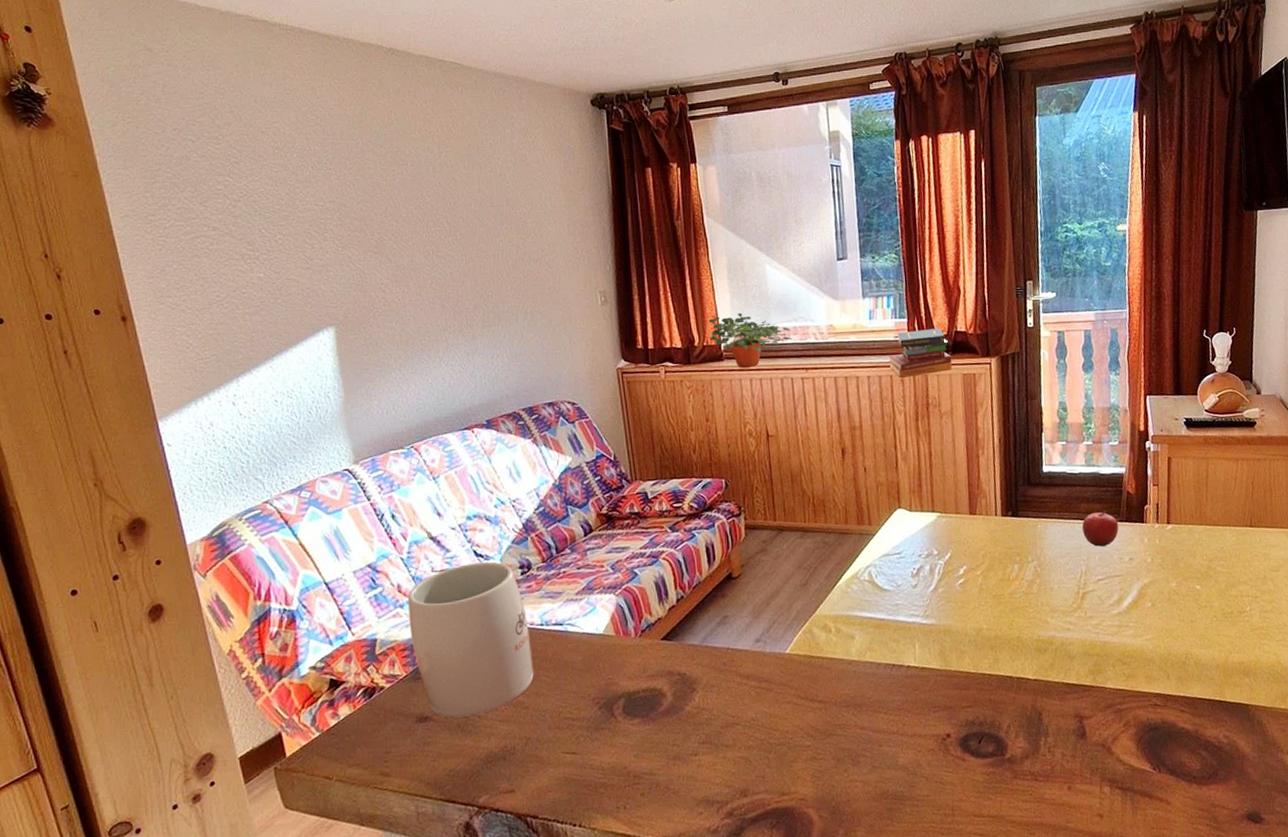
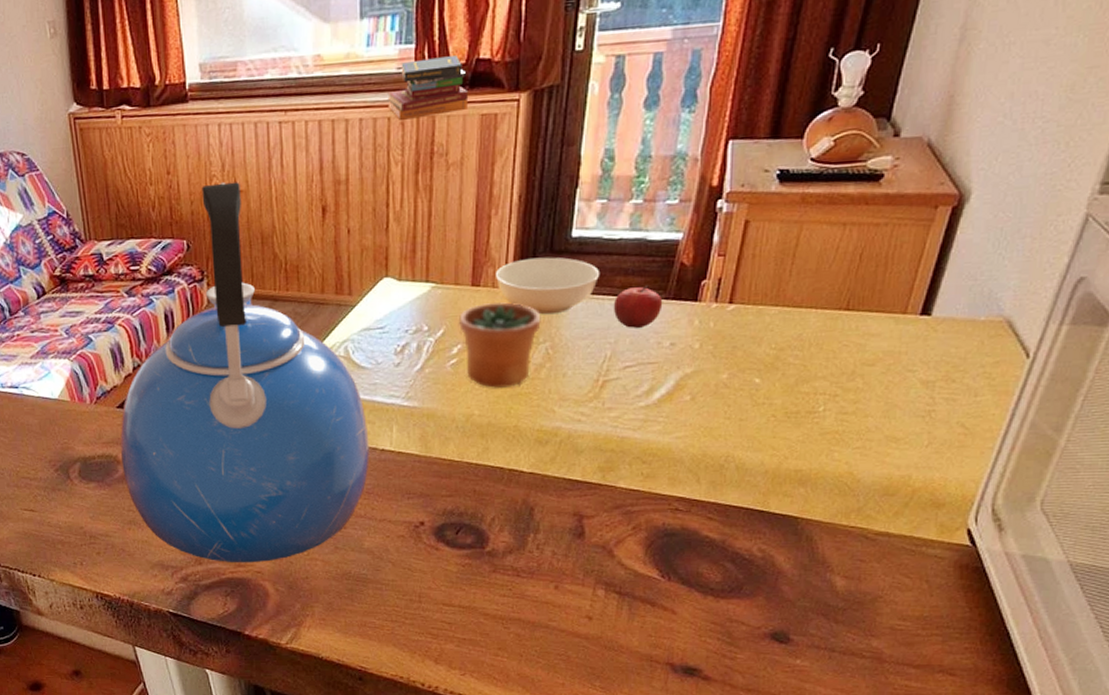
kettle: none [665,428,898,792] -> present [120,182,369,563]
potted plant: present [708,312,792,369] -> none [172,42,270,112]
planter: none [962,527,1028,604] -> present [459,301,541,388]
bowl: none [988,488,1069,538] -> present [496,257,600,315]

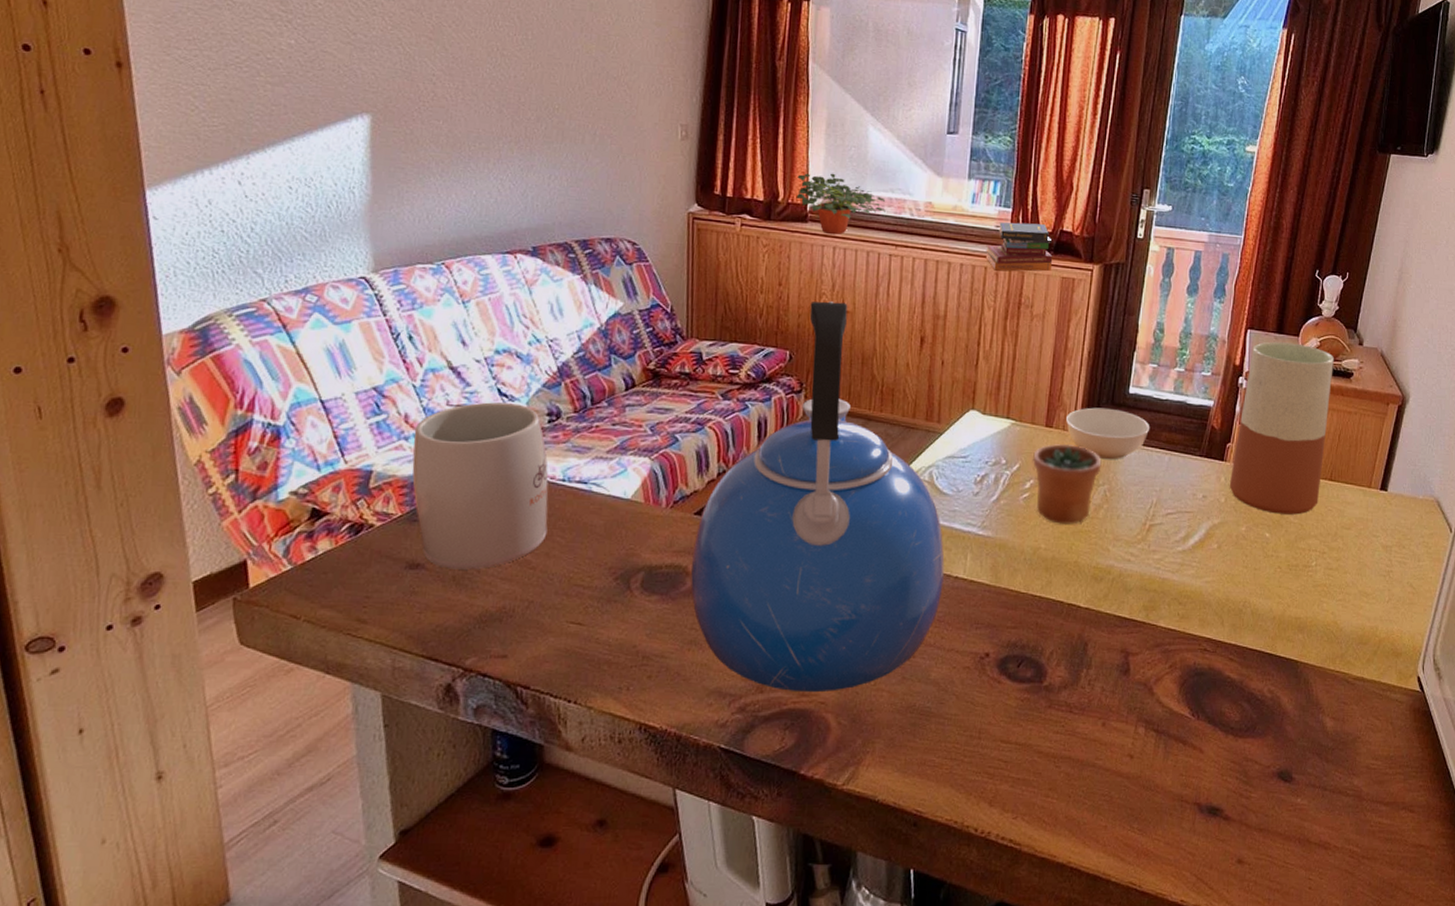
potted plant: none [172,42,270,112] -> present [796,173,885,236]
fruit: present [613,285,663,328] -> none [1159,443,1198,480]
vase: none [705,147,855,356] -> present [1229,341,1334,515]

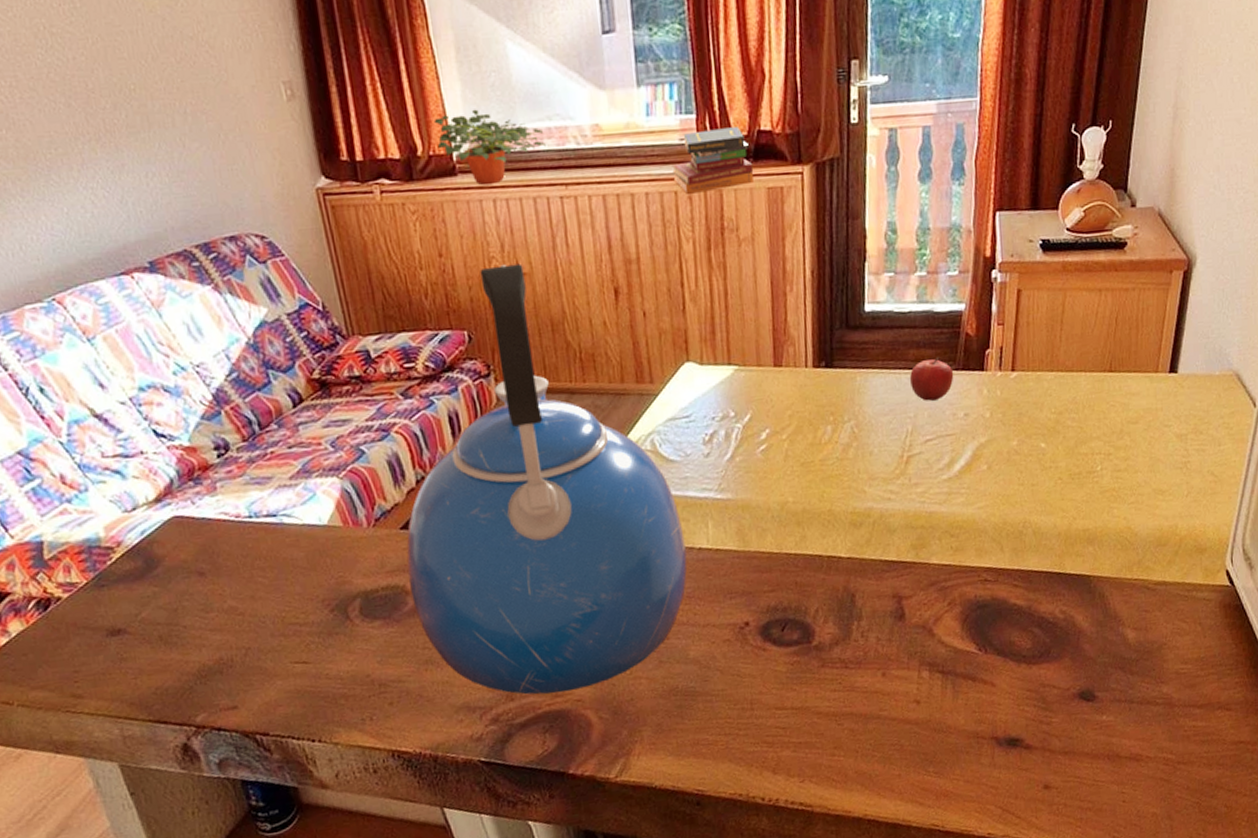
mug: present [412,402,549,570] -> none [75,442,247,630]
planter: present [1033,443,1102,524] -> none [764,381,844,473]
bowl: present [1066,407,1150,460] -> none [796,332,895,393]
fruit: none [1159,443,1198,480] -> present [909,357,954,401]
vase: present [1229,341,1334,515] -> none [993,218,1103,421]

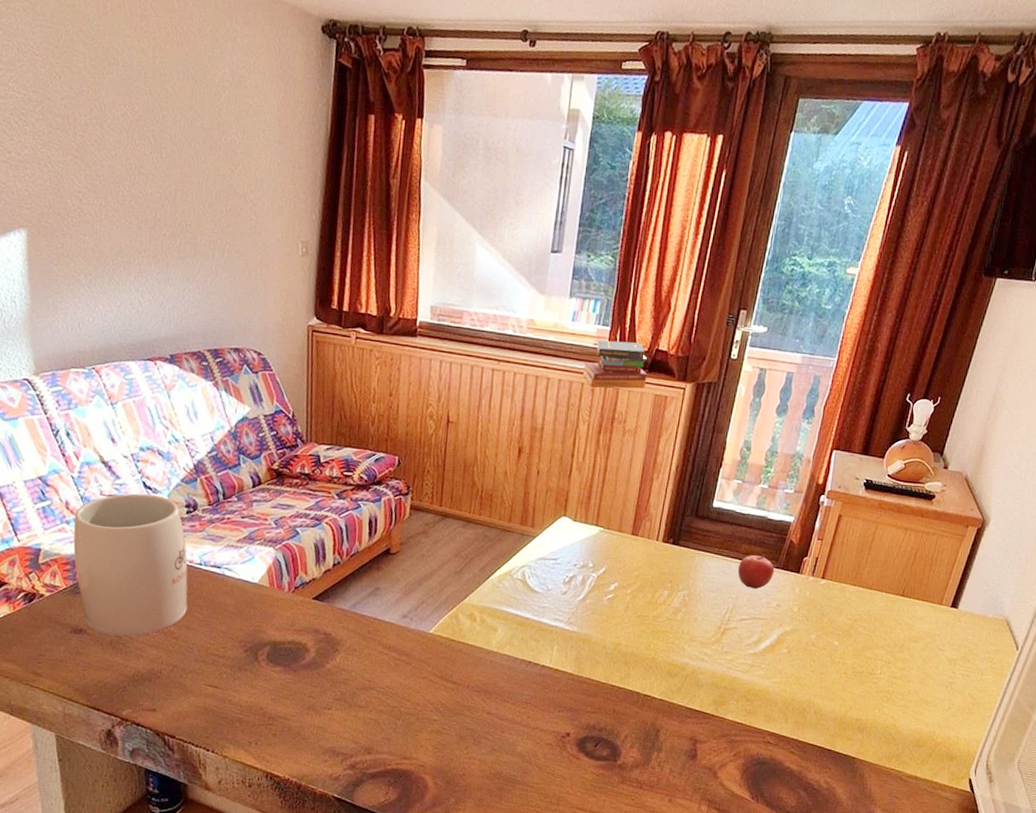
mug: none [75,442,247,630] -> present [73,493,188,637]
kettle: present [406,263,687,695] -> none [309,411,533,757]
potted plant: present [434,109,546,186] -> none [406,289,490,350]

